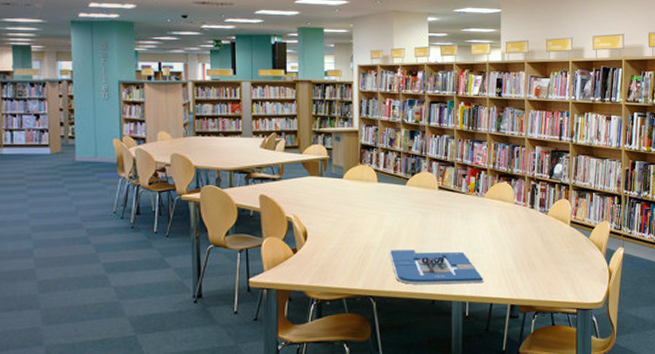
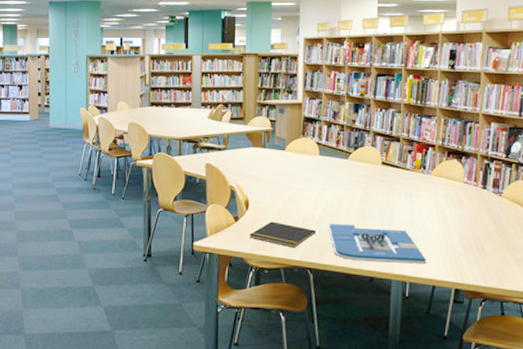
notepad: none [309,251,378,277] -> present [249,221,317,248]

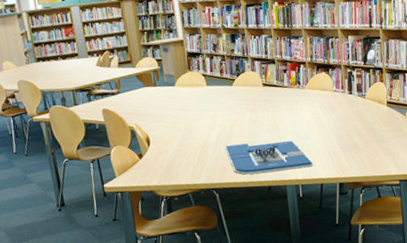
notepad: present [249,221,317,248] -> none [155,152,216,174]

